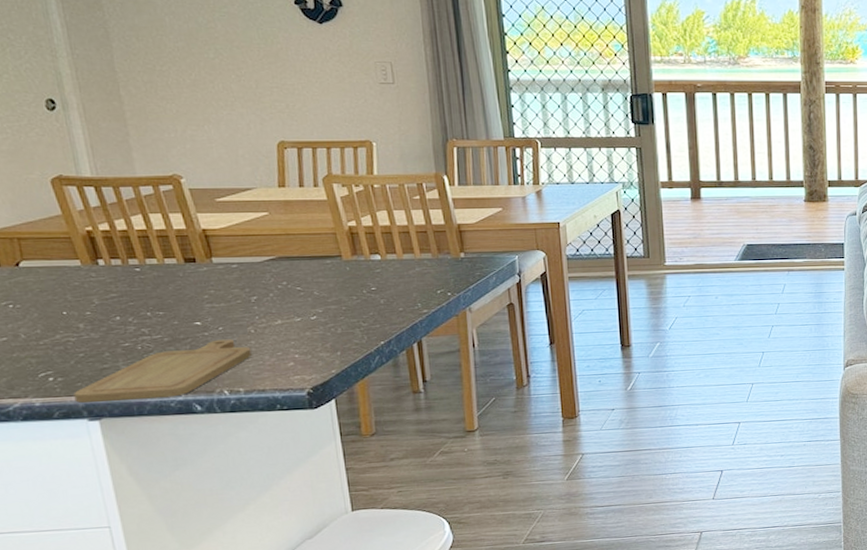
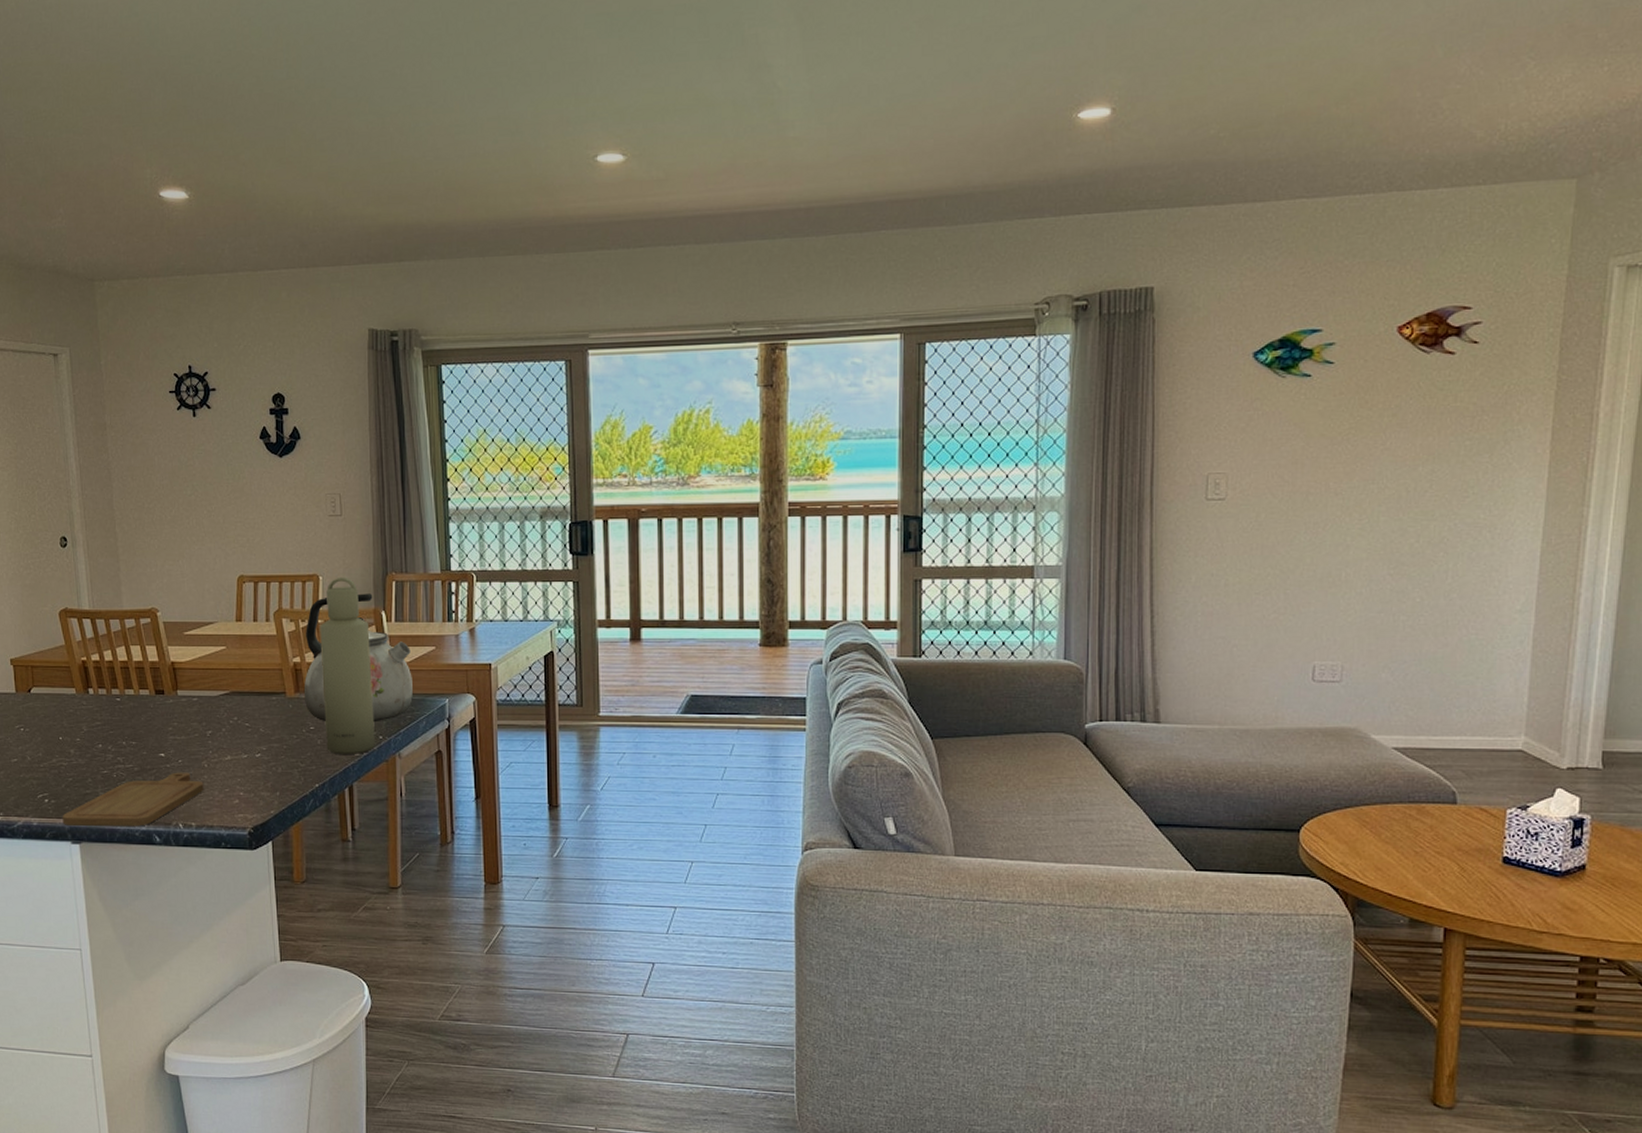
kettle: none [360,159,482,282] -> present [303,593,414,723]
bottle: none [376,142,443,312] -> present [320,576,375,754]

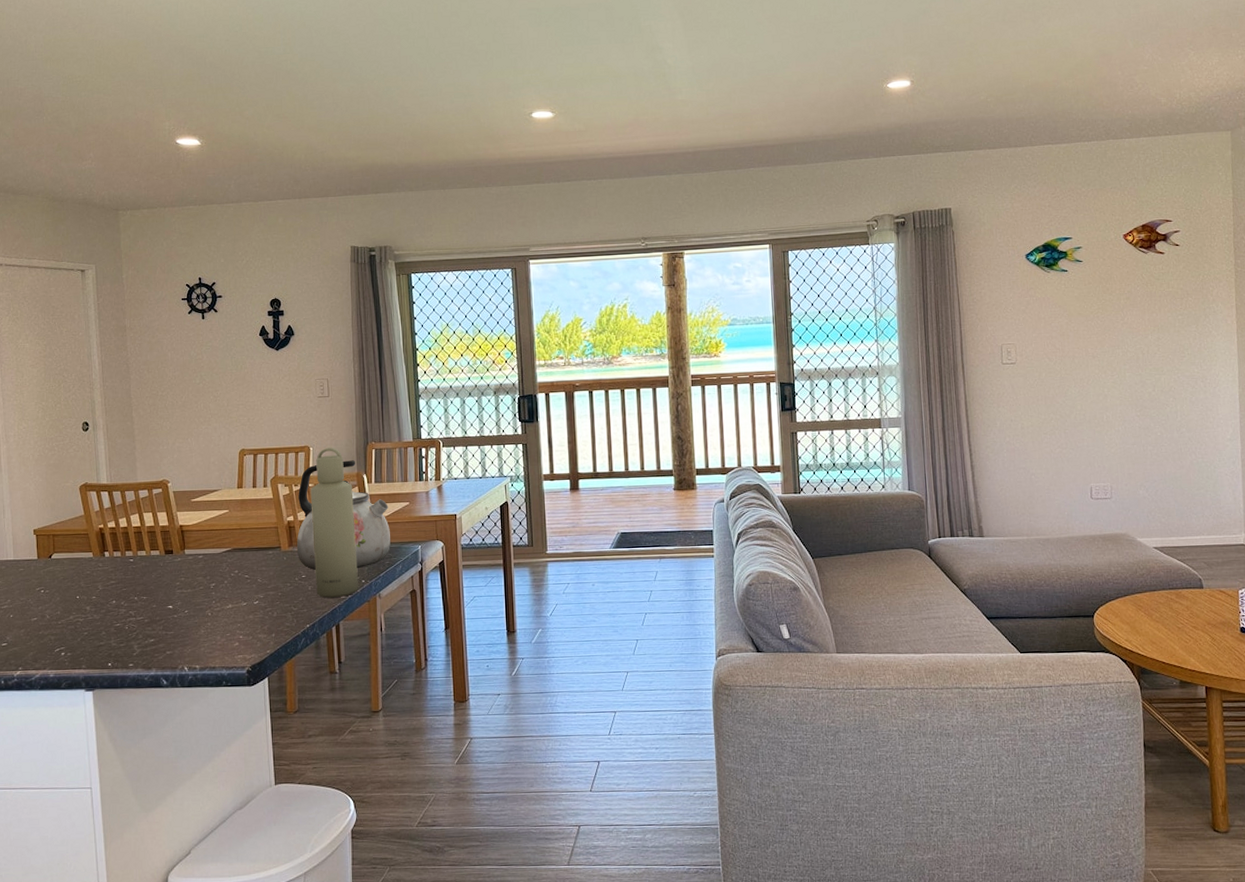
chopping board: present [62,772,204,827] -> none [77,621,207,675]

